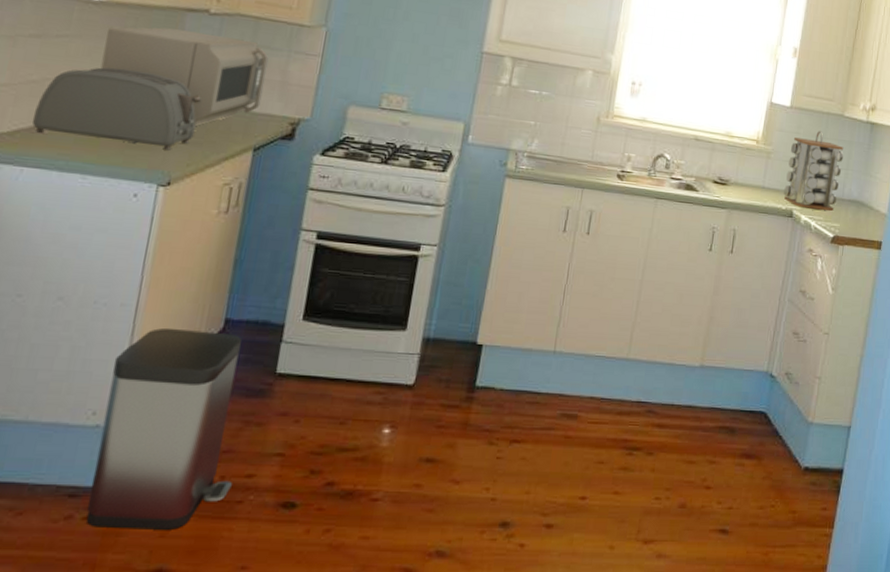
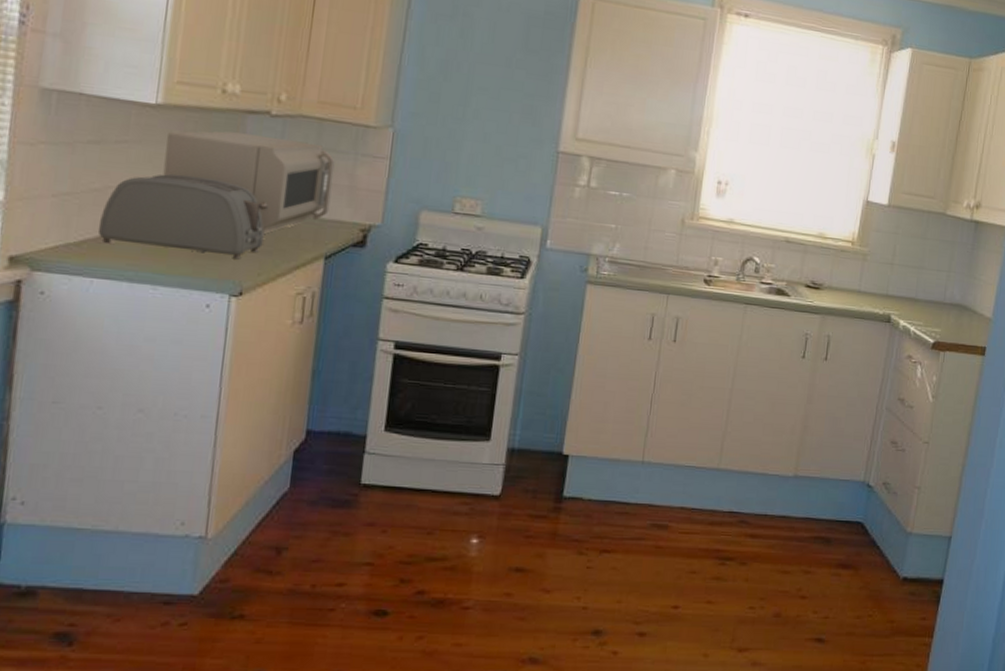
pedal bin: present [86,327,242,530] -> none [182,439,324,636]
spice rack: present [784,131,844,211] -> none [881,231,946,316]

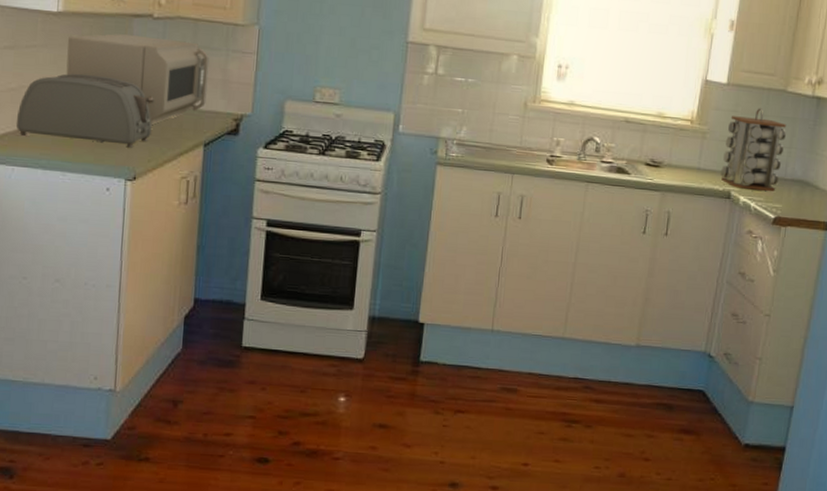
spice rack: none [881,231,946,316] -> present [721,108,787,192]

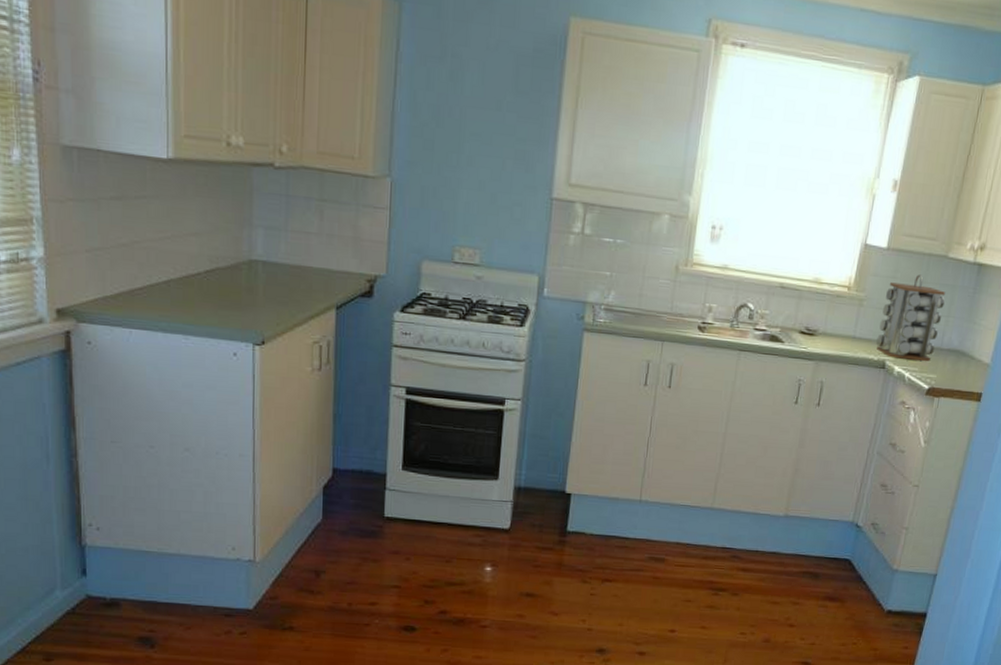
toaster: present [16,73,154,148] -> none [130,228,280,310]
microwave: present [66,33,210,125] -> none [181,184,338,285]

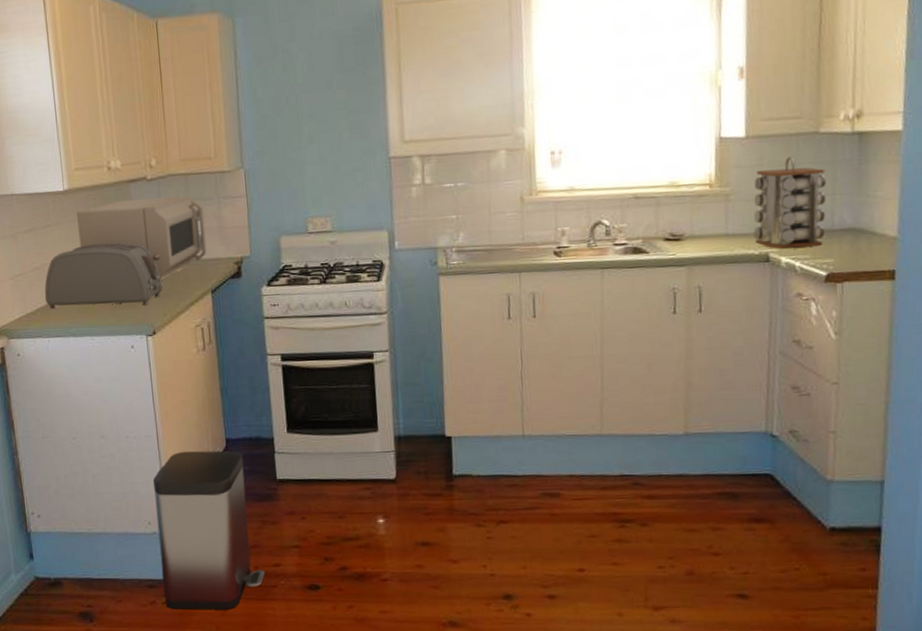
toaster: none [130,228,280,310] -> present [44,242,163,309]
microwave: none [181,184,338,285] -> present [77,196,207,280]
pedal bin: none [241,476,360,645] -> present [152,450,266,610]

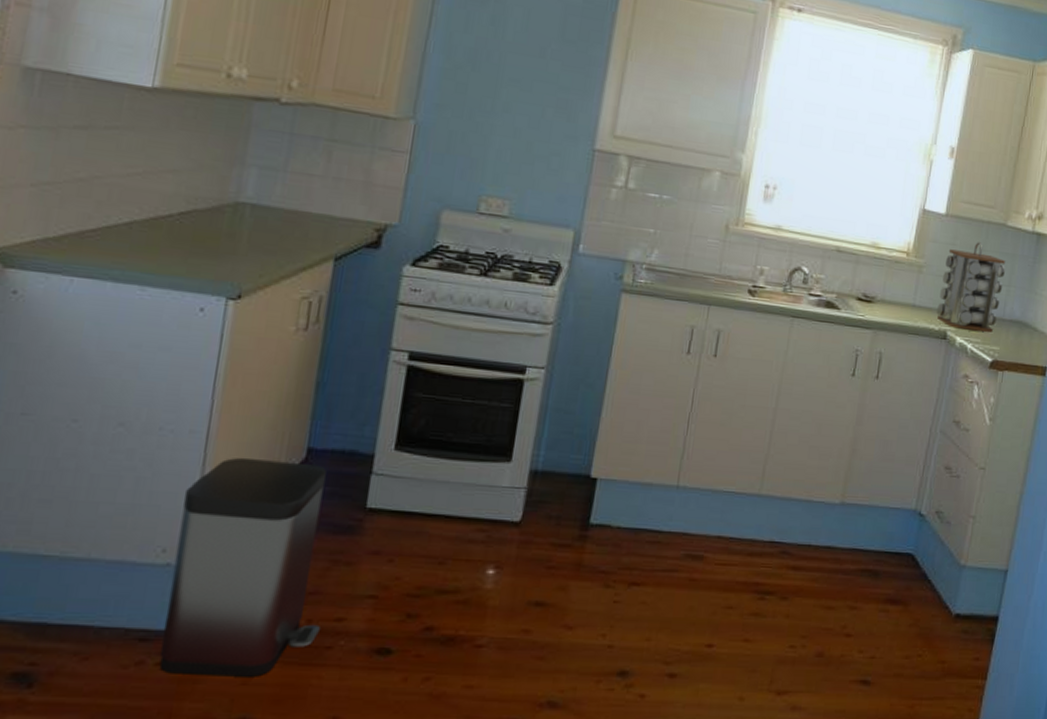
toaster: present [44,242,163,309] -> none [81,164,273,259]
microwave: present [77,196,207,280] -> none [157,117,350,232]

